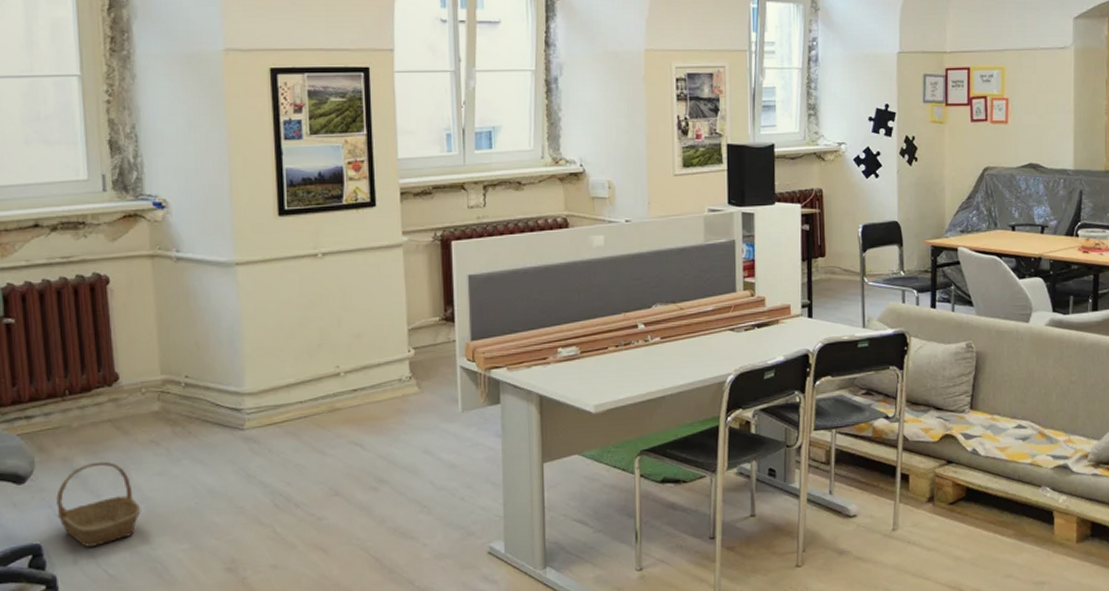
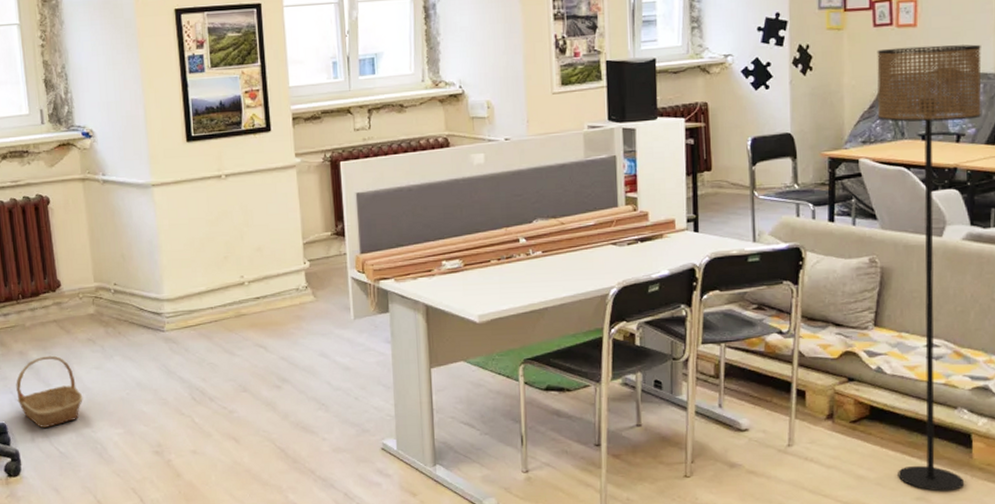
floor lamp: none [974,141,1062,569] -> present [877,44,982,492]

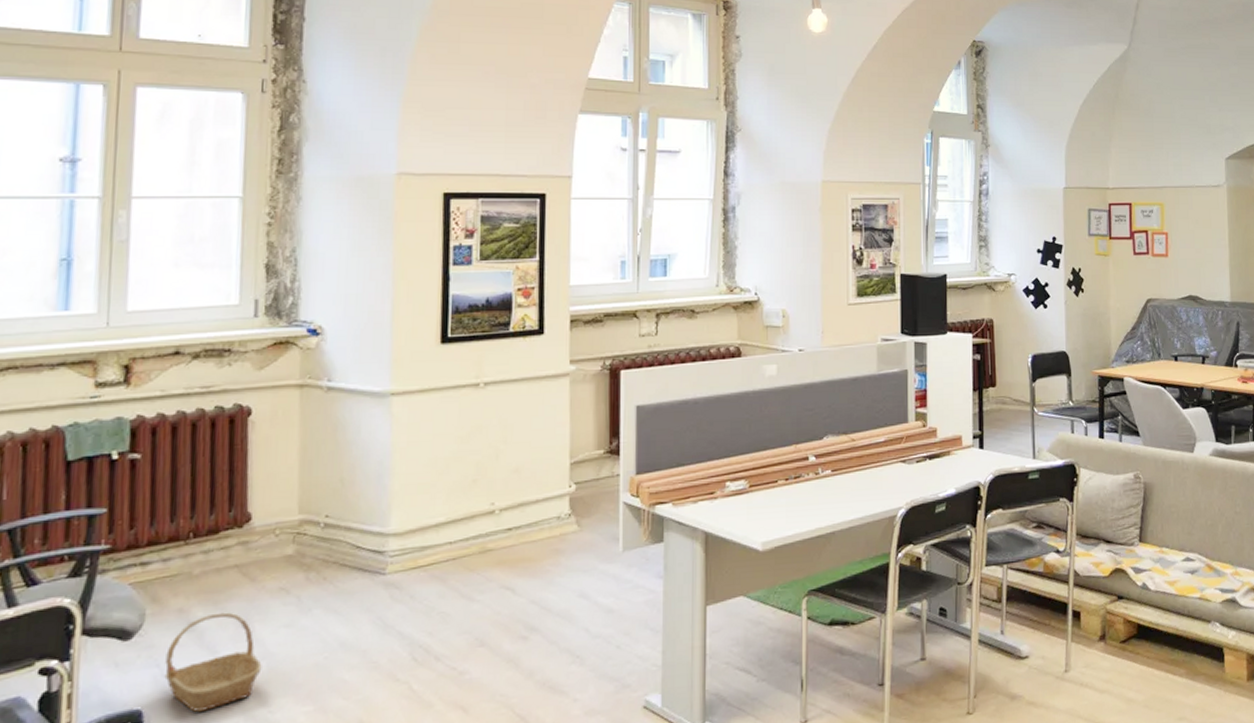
floor lamp: present [877,44,982,492] -> none [1136,274,1221,710]

